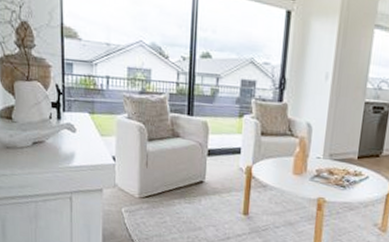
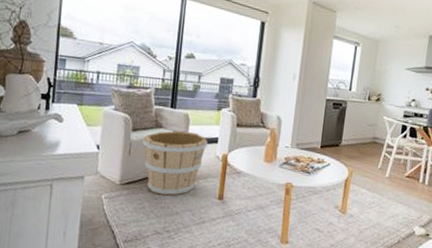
wooden bucket: none [159,139,229,211] -> present [142,130,208,196]

